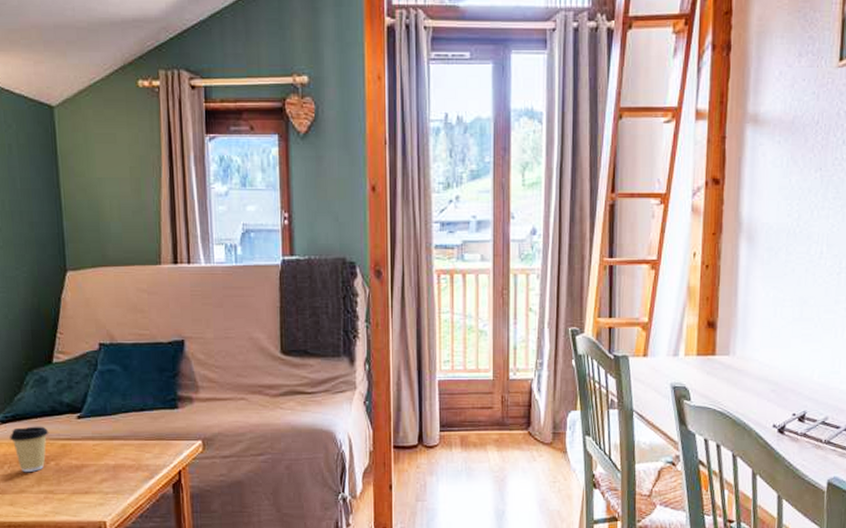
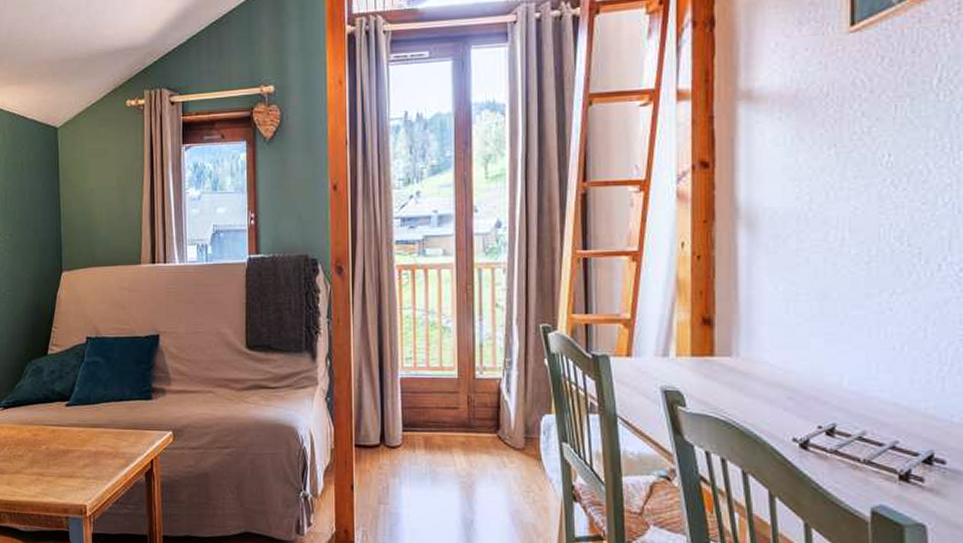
coffee cup: present [10,426,49,473] -> none [10,412,42,455]

